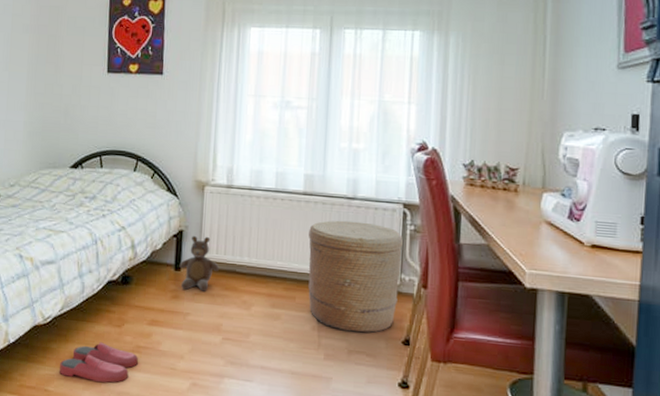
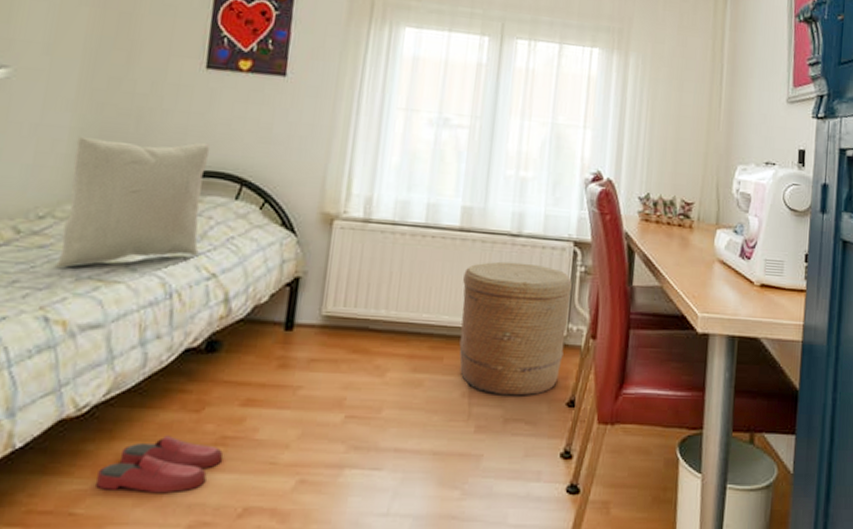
pillow: none [22,127,114,221] -> present [54,136,211,268]
teddy bear: present [179,236,220,292] -> none [291,284,348,356]

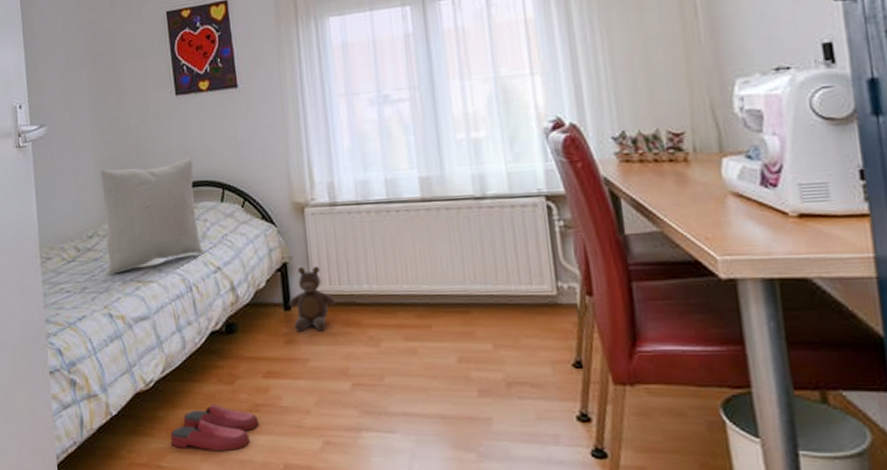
teddy bear: none [291,284,348,356] -> present [288,265,337,331]
basket: present [459,261,572,396] -> none [435,224,560,359]

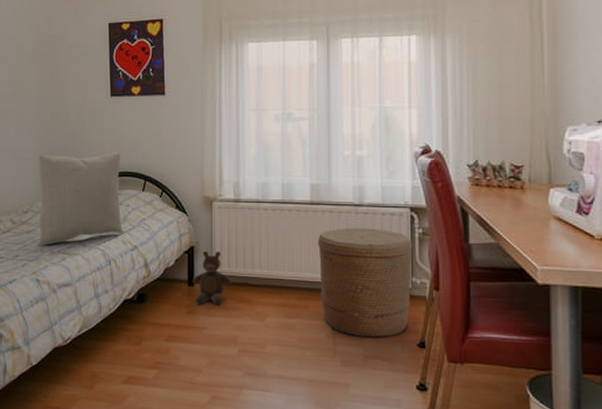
slippers: present [171,404,258,452] -> none [82,360,158,400]
basket: none [435,224,560,359] -> present [318,227,412,338]

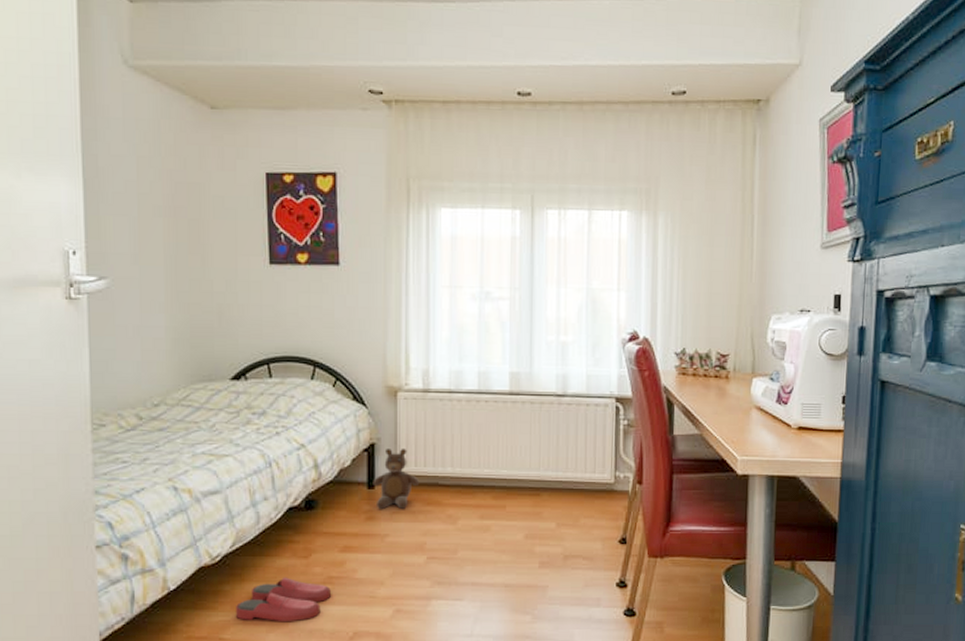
pillow: present [37,151,122,246] -> none [173,331,286,446]
slippers: none [82,360,158,400] -> present [236,577,331,622]
basket: present [318,227,412,338] -> none [517,420,616,536]

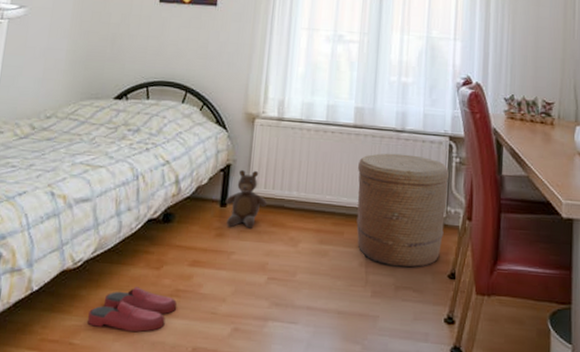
basket: none [517,420,616,536] -> present [356,153,449,268]

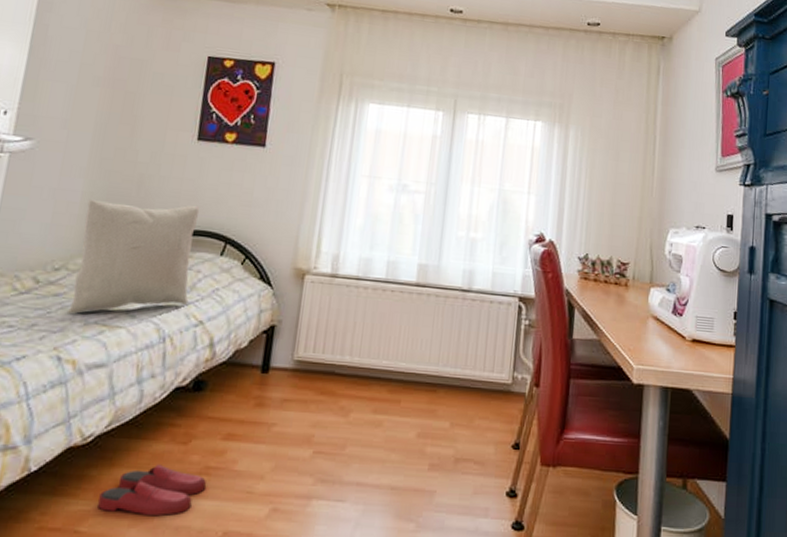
pillow: none [57,56,164,155] -> present [66,199,200,314]
teddy bear: present [225,170,268,228] -> none [267,332,316,397]
basket: present [356,153,449,268] -> none [414,314,517,438]

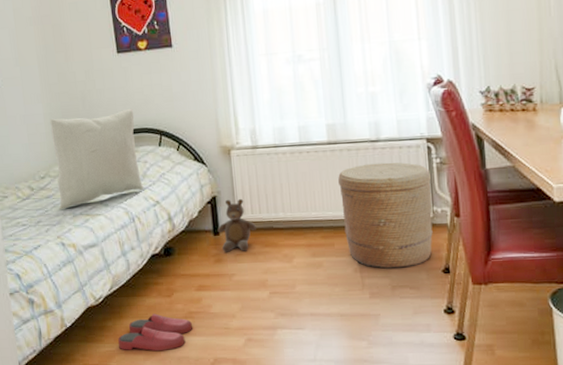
teddy bear: none [267,332,316,397] -> present [217,198,257,252]
basket: none [414,314,517,438] -> present [338,162,434,269]

